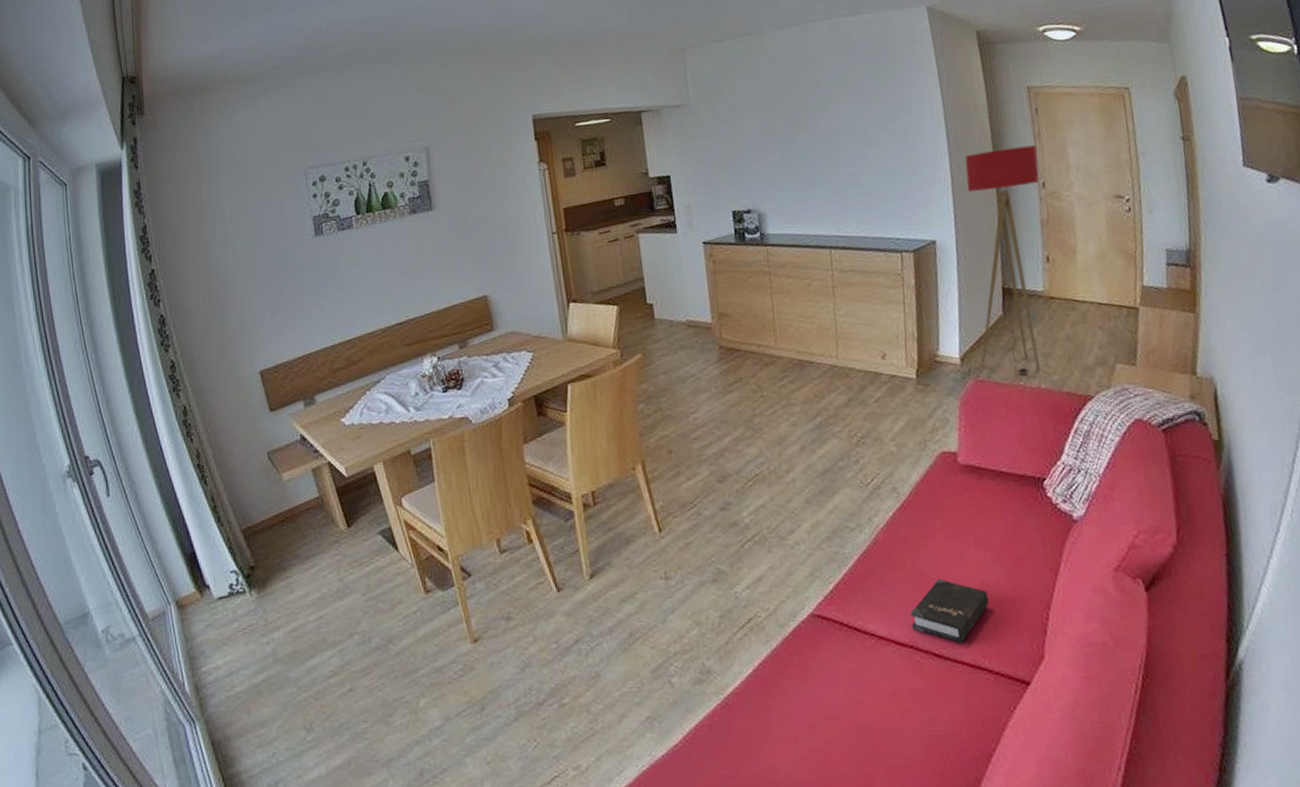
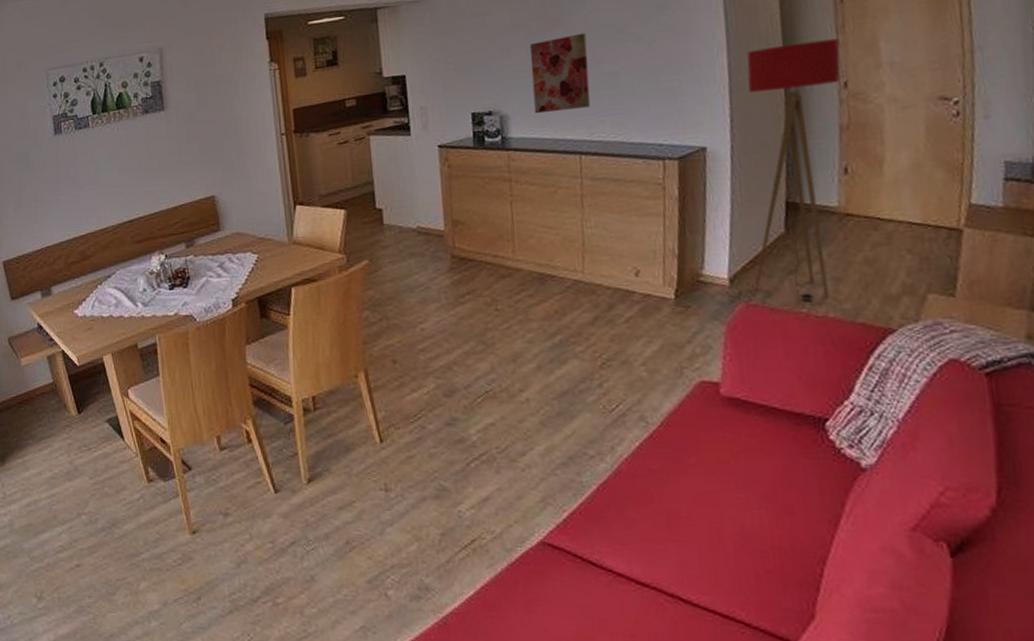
wall art: none [782,137,837,212] -> present [530,33,591,114]
hardback book: present [910,578,989,643] -> none [654,518,750,590]

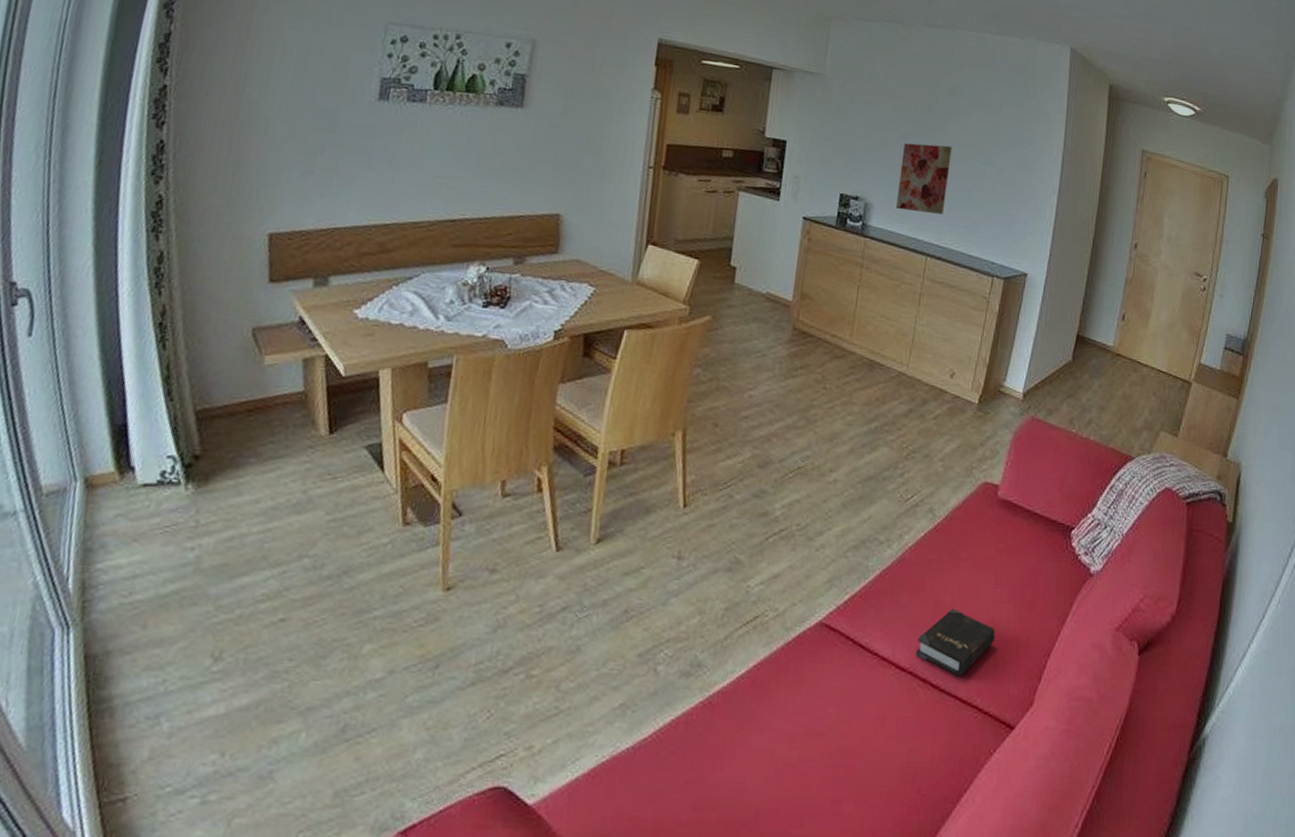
hardback book: none [654,518,750,590] -> present [915,608,995,677]
floor lamp: present [747,38,841,300] -> none [1040,198,1138,424]

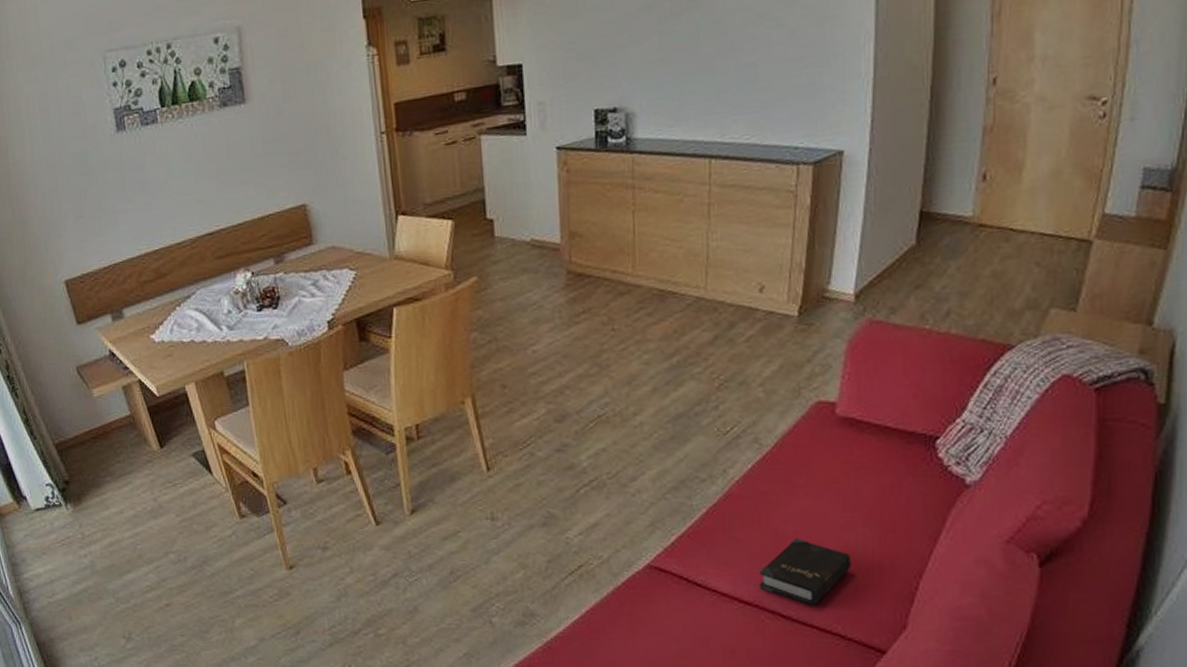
wall art: present [896,143,952,214] -> none [661,16,725,112]

